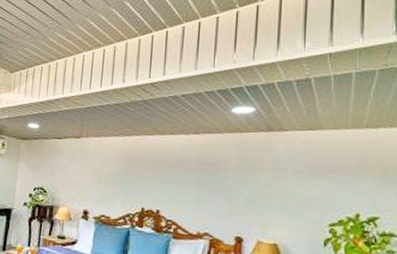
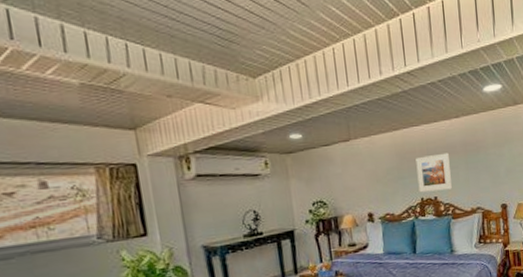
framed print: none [140,166,181,206] -> present [416,152,452,193]

